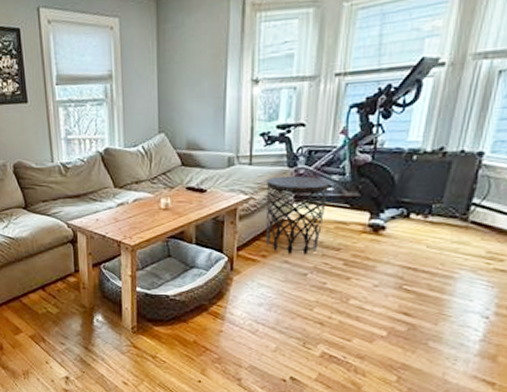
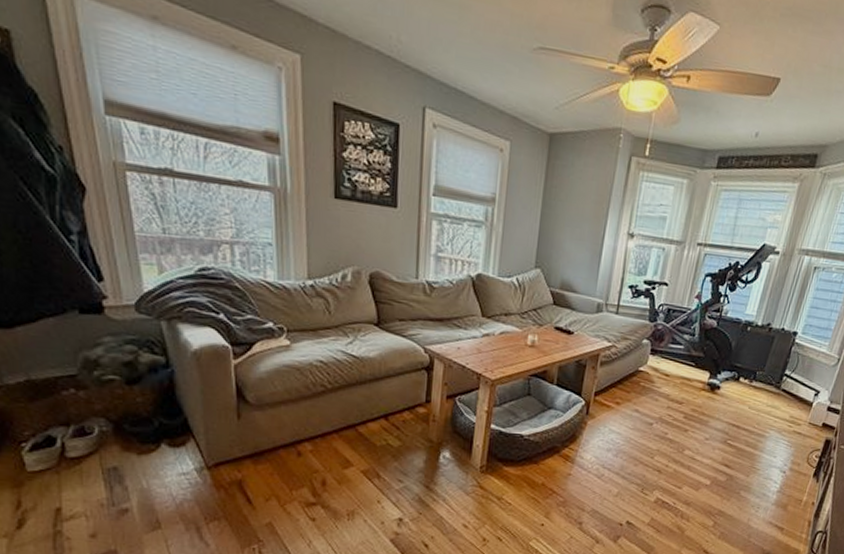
side table: present [265,175,330,255] -> none [621,328,682,406]

